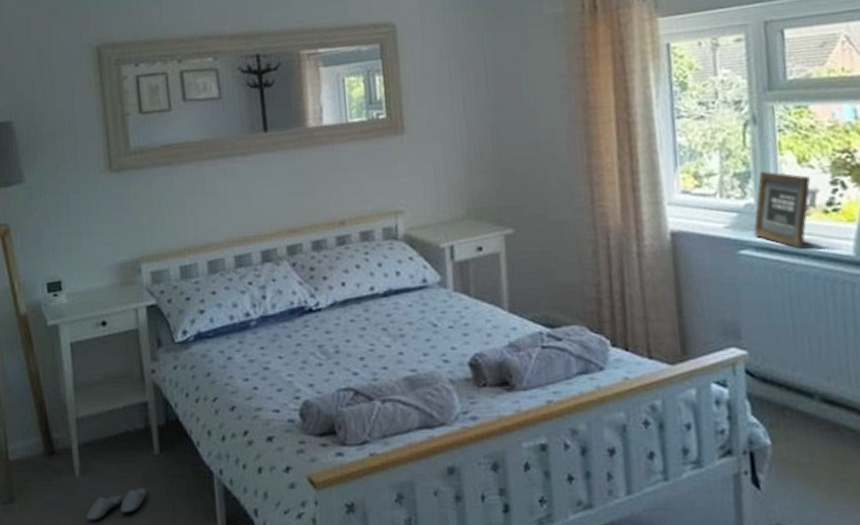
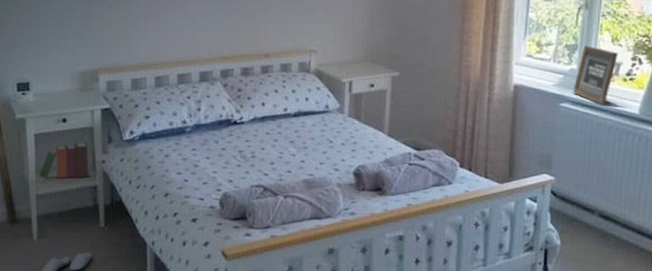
books: none [78,347,136,397] -> present [39,141,88,179]

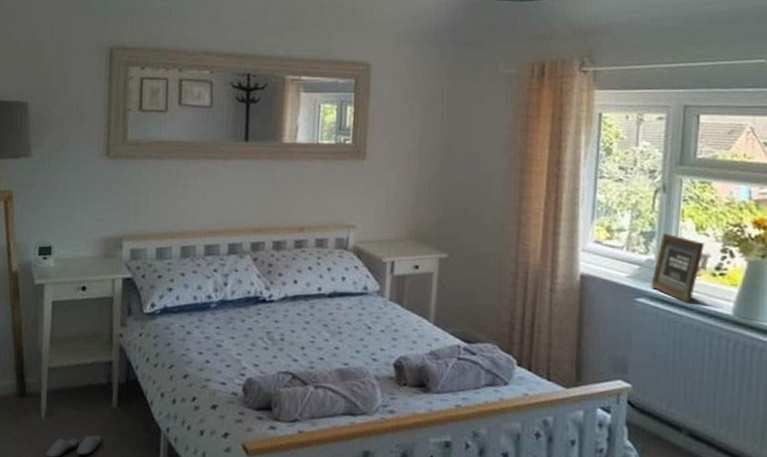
books: present [39,141,88,179] -> none [53,312,106,352]

